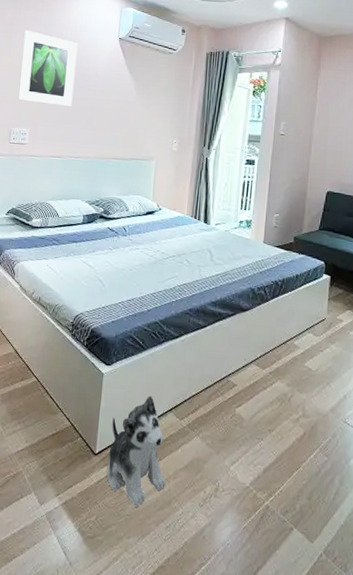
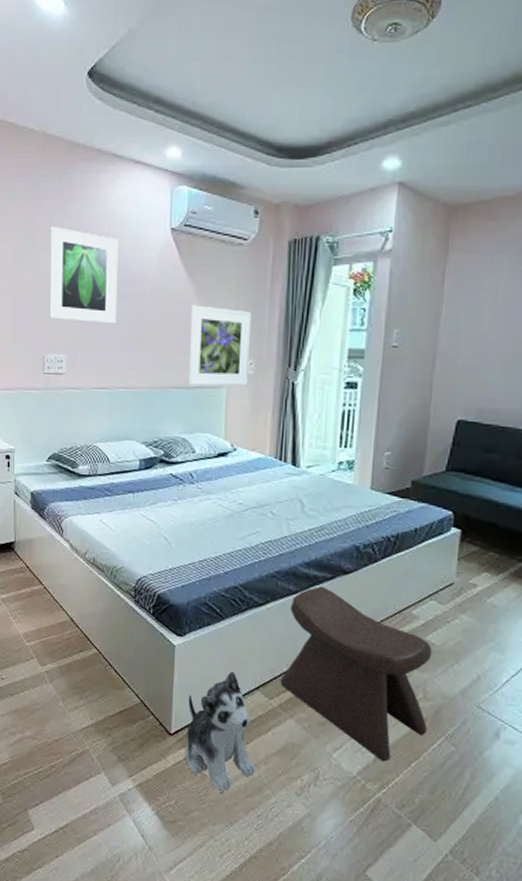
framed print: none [126,96,177,159] -> present [188,305,251,386]
stool: none [189,321,310,473] -> present [280,586,433,762]

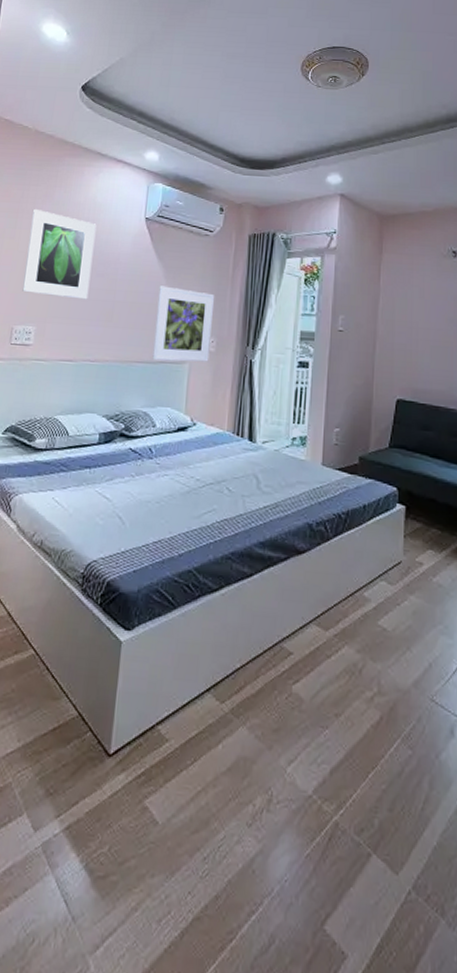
plush toy: present [185,671,256,793] -> none [124,670,204,830]
stool: present [280,586,433,762] -> none [232,567,385,775]

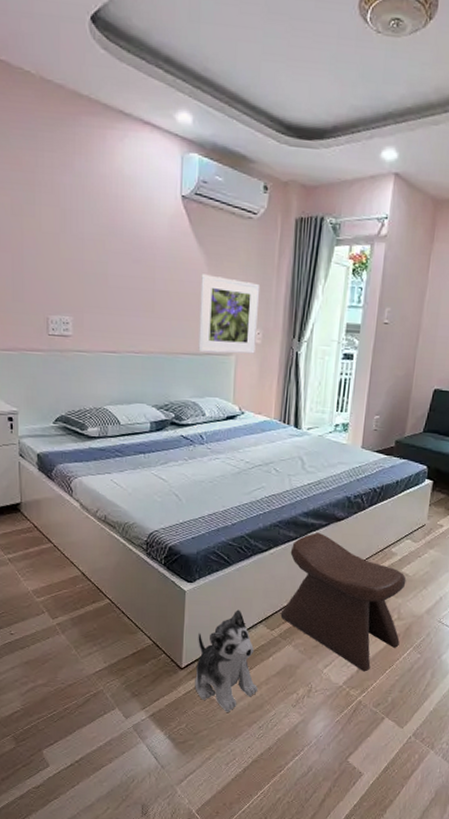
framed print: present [22,208,97,300] -> none [51,180,127,288]
plush toy: none [124,670,204,830] -> present [195,610,259,712]
stool: none [232,567,385,775] -> present [280,532,406,672]

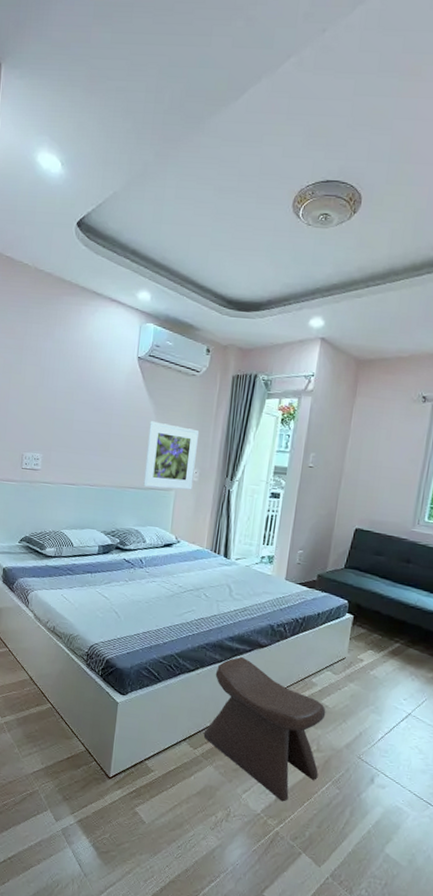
plush toy: present [195,610,259,712] -> none [120,725,179,827]

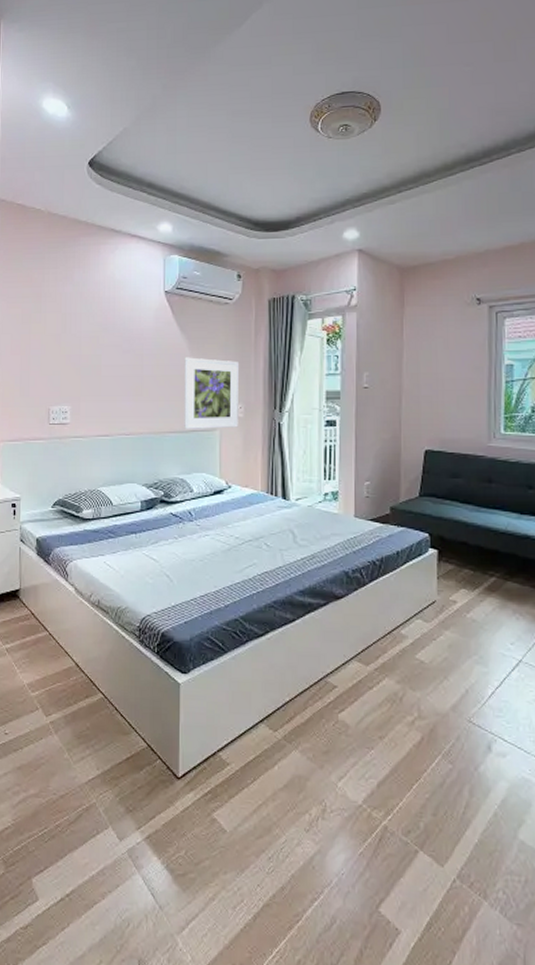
stool: present [203,656,326,802] -> none [283,612,424,787]

